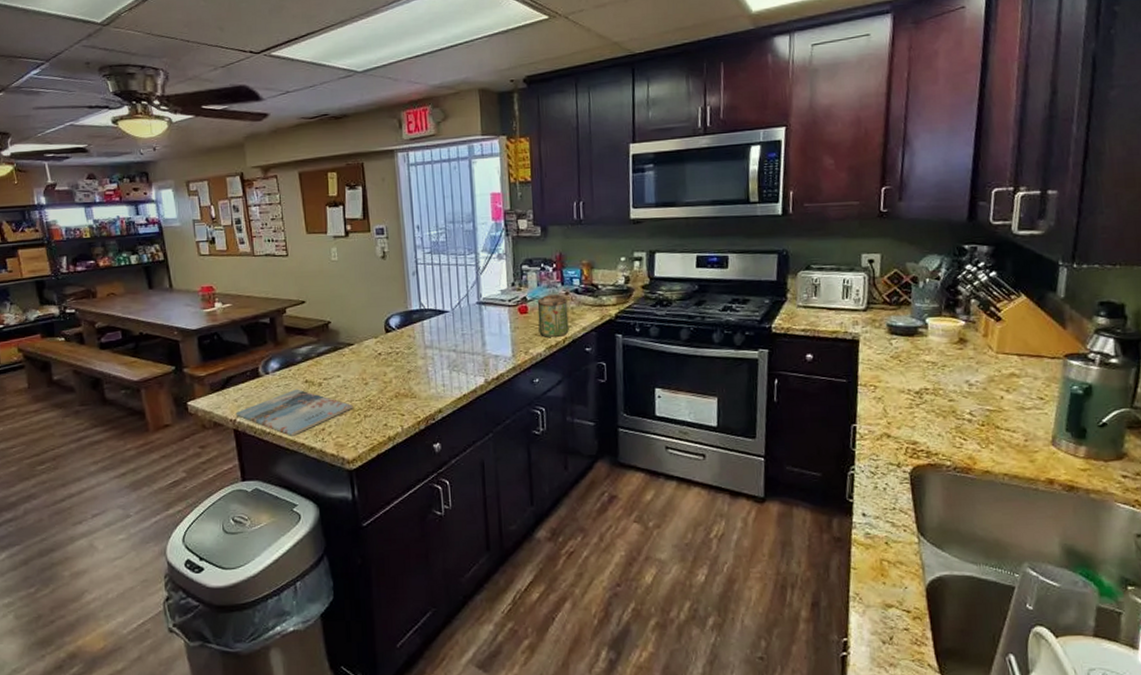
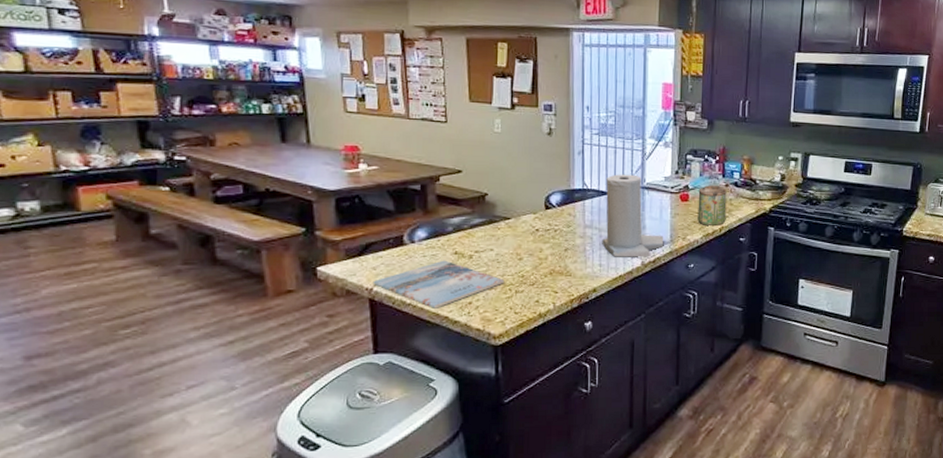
paper towel: none [442,290,506,376] -> present [602,174,664,257]

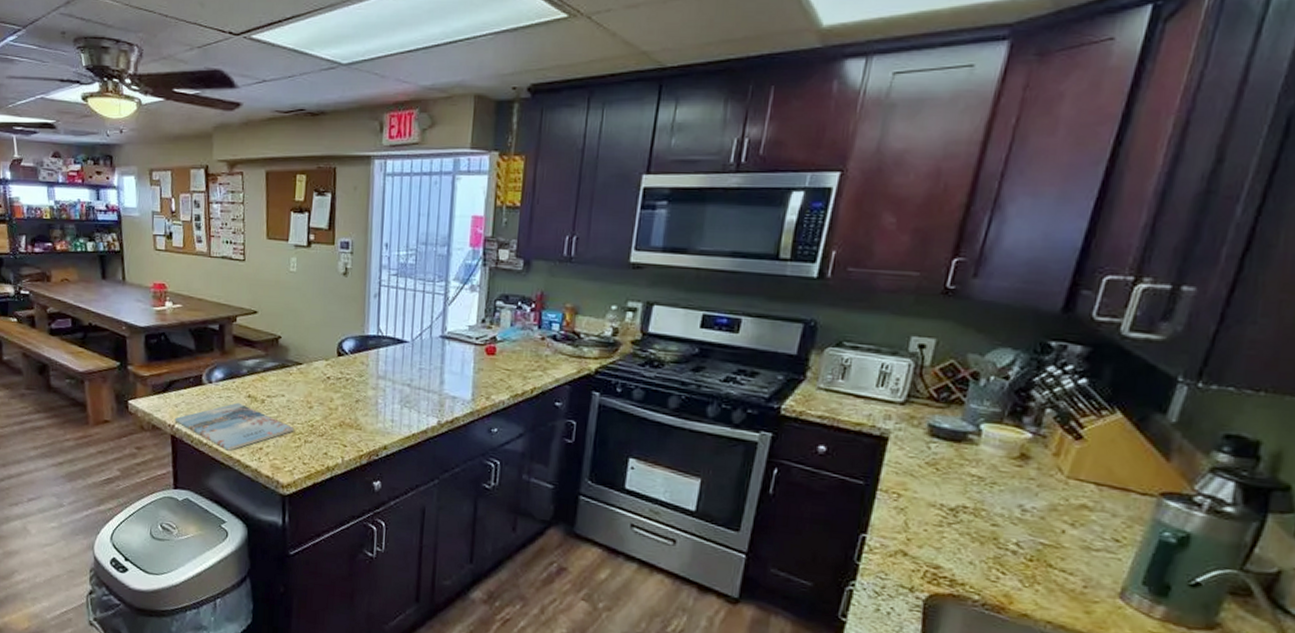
paper towel: present [602,174,664,257] -> none [395,320,465,417]
canister: present [697,185,727,227] -> none [505,337,543,387]

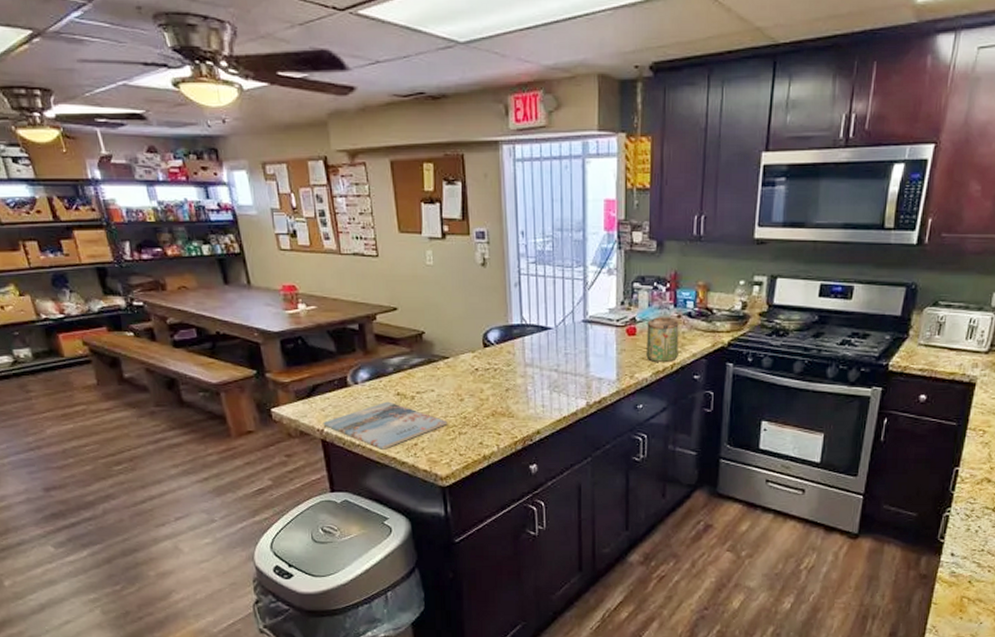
canister: none [505,337,543,387] -> present [646,317,679,363]

